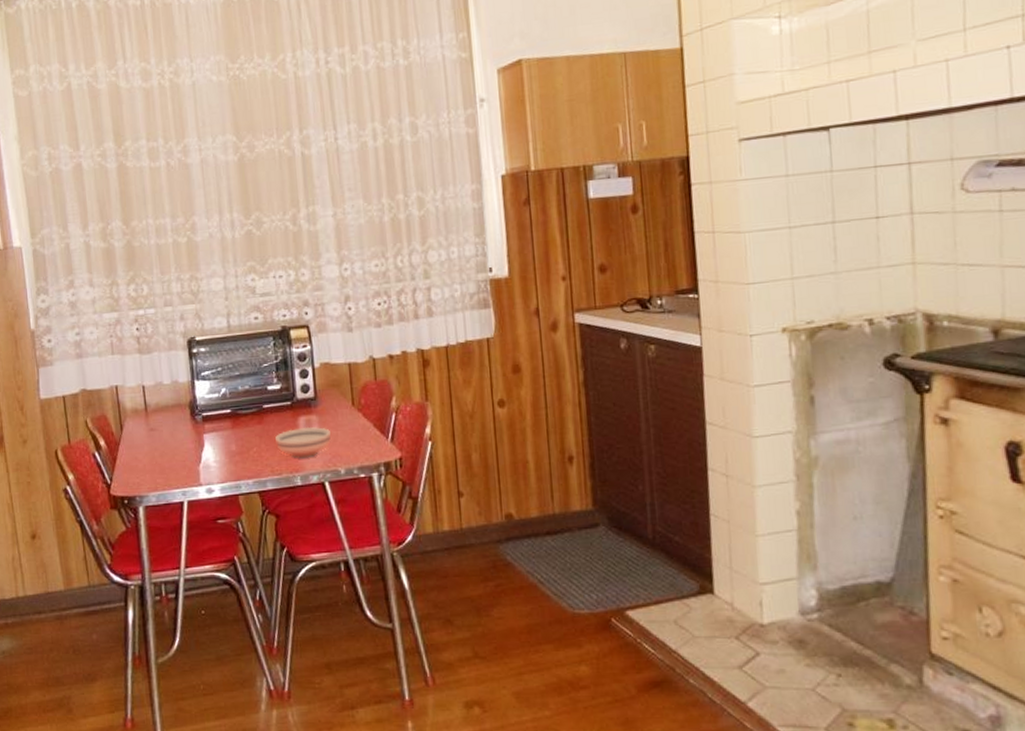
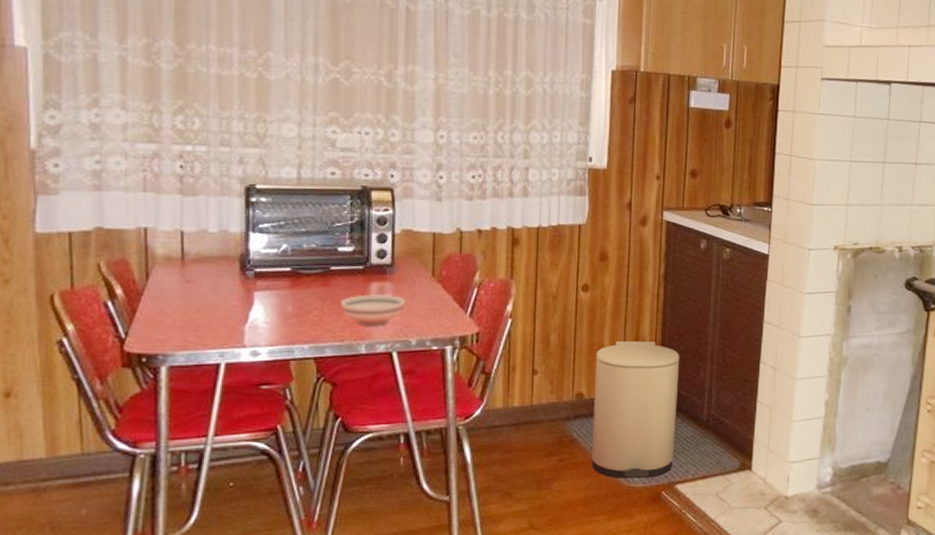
pedal bin: none [520,455,620,605] -> present [591,340,680,479]

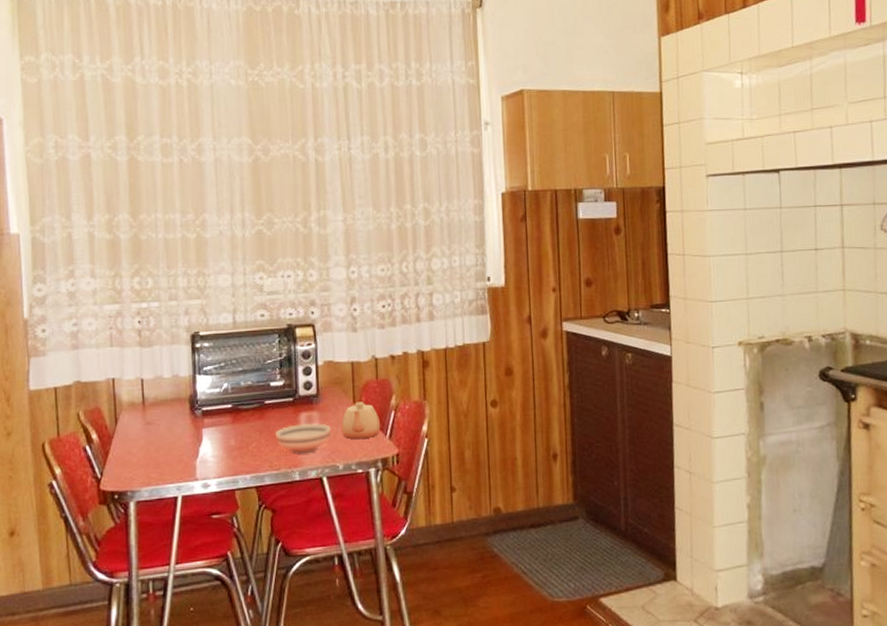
teapot: none [416,276,462,314] -> present [341,402,381,439]
pedal bin: present [591,340,680,479] -> none [509,452,595,594]

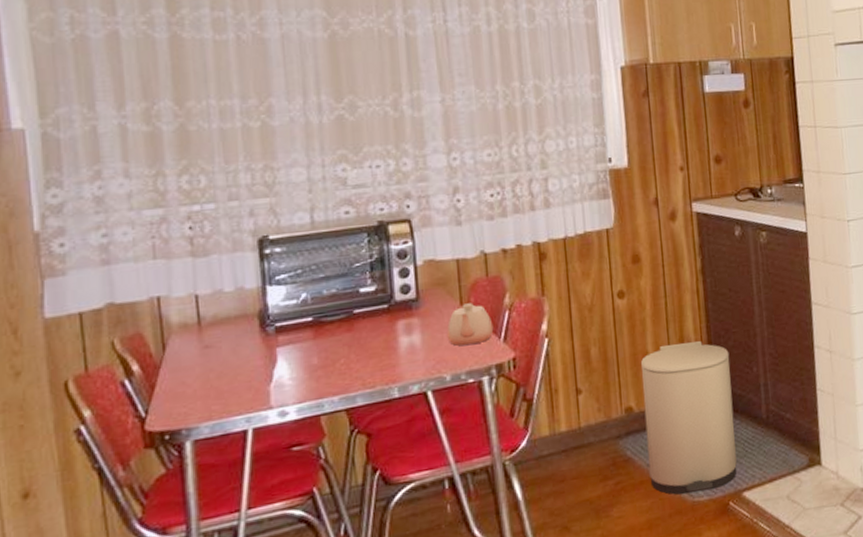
bowl: present [275,422,331,453] -> none [367,331,435,367]
pedal bin: none [509,452,595,594] -> present [640,341,737,495]

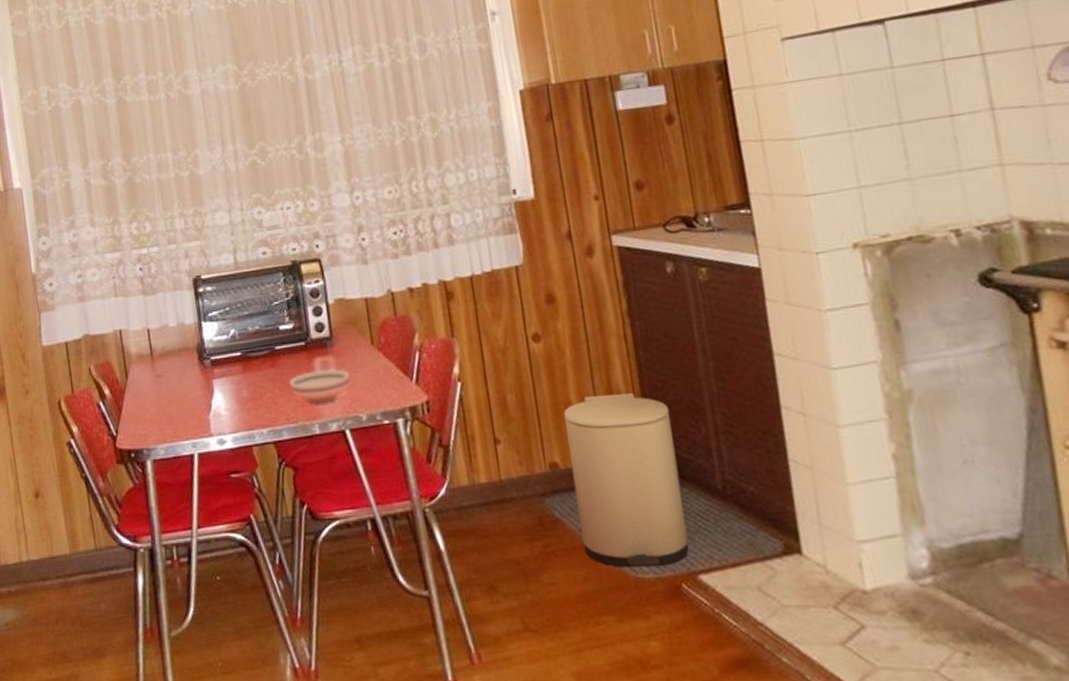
bowl: none [367,331,435,367] -> present [288,369,350,404]
teapot: present [446,303,494,346] -> none [359,343,406,386]

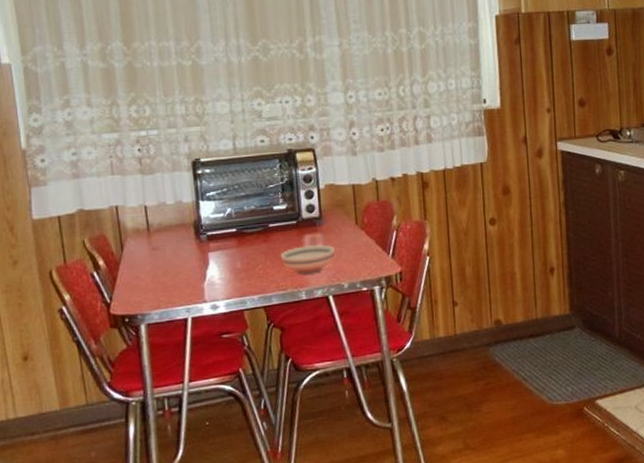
pedal bin: present [563,393,689,568] -> none [508,266,591,398]

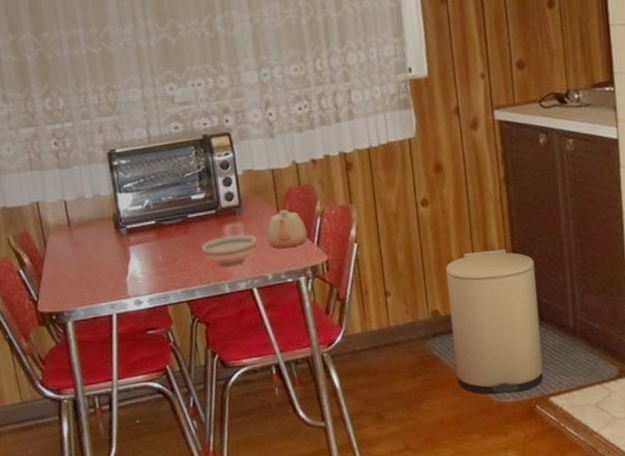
teapot: none [344,223,384,259] -> present [266,209,308,248]
pedal bin: none [508,266,591,398] -> present [445,249,543,395]

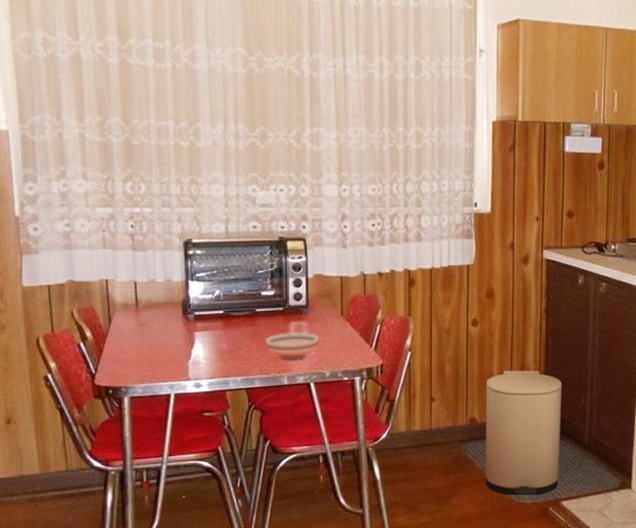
teapot: present [266,209,308,248] -> none [329,315,367,348]

